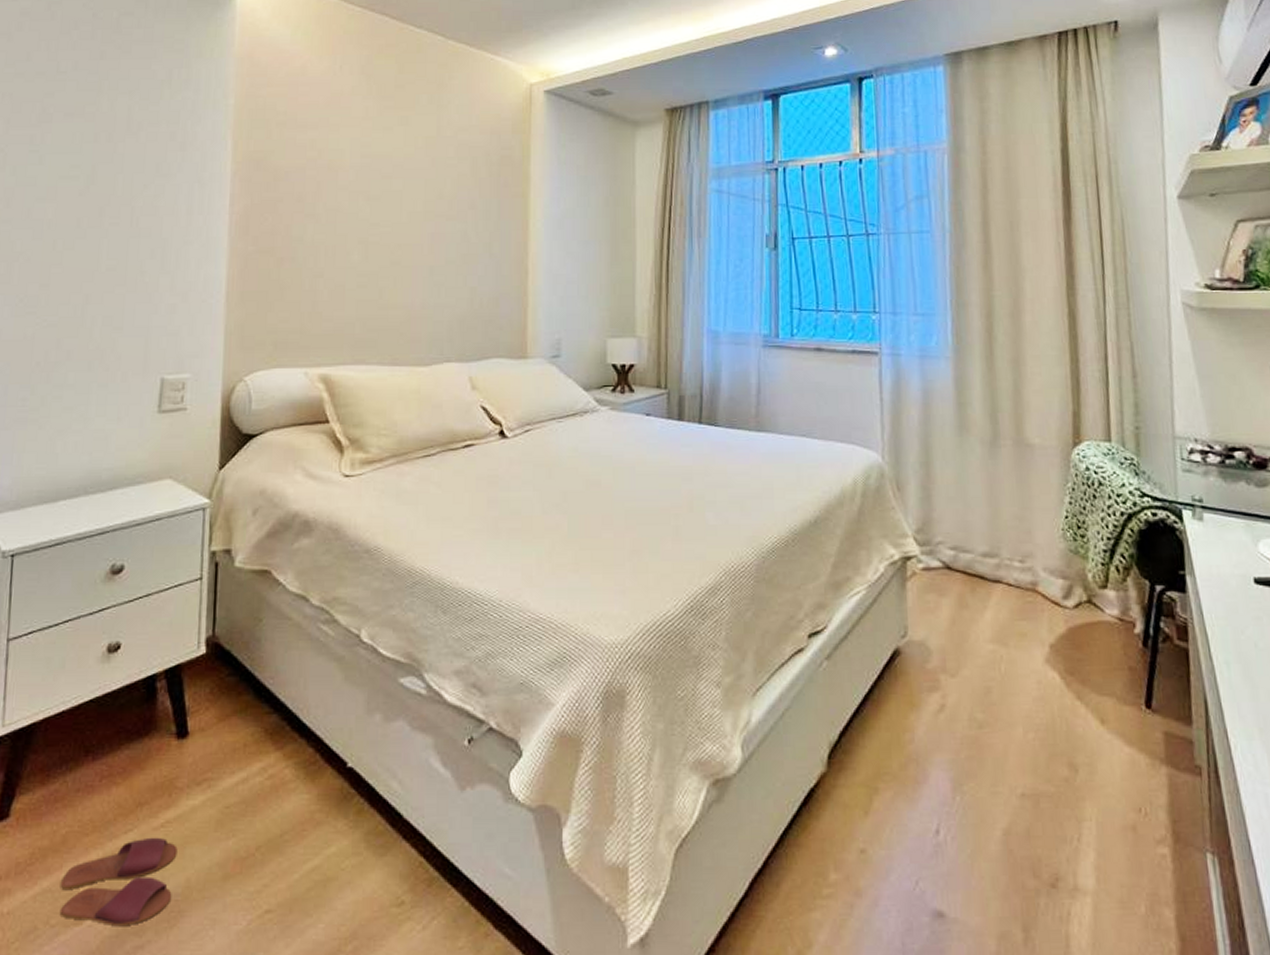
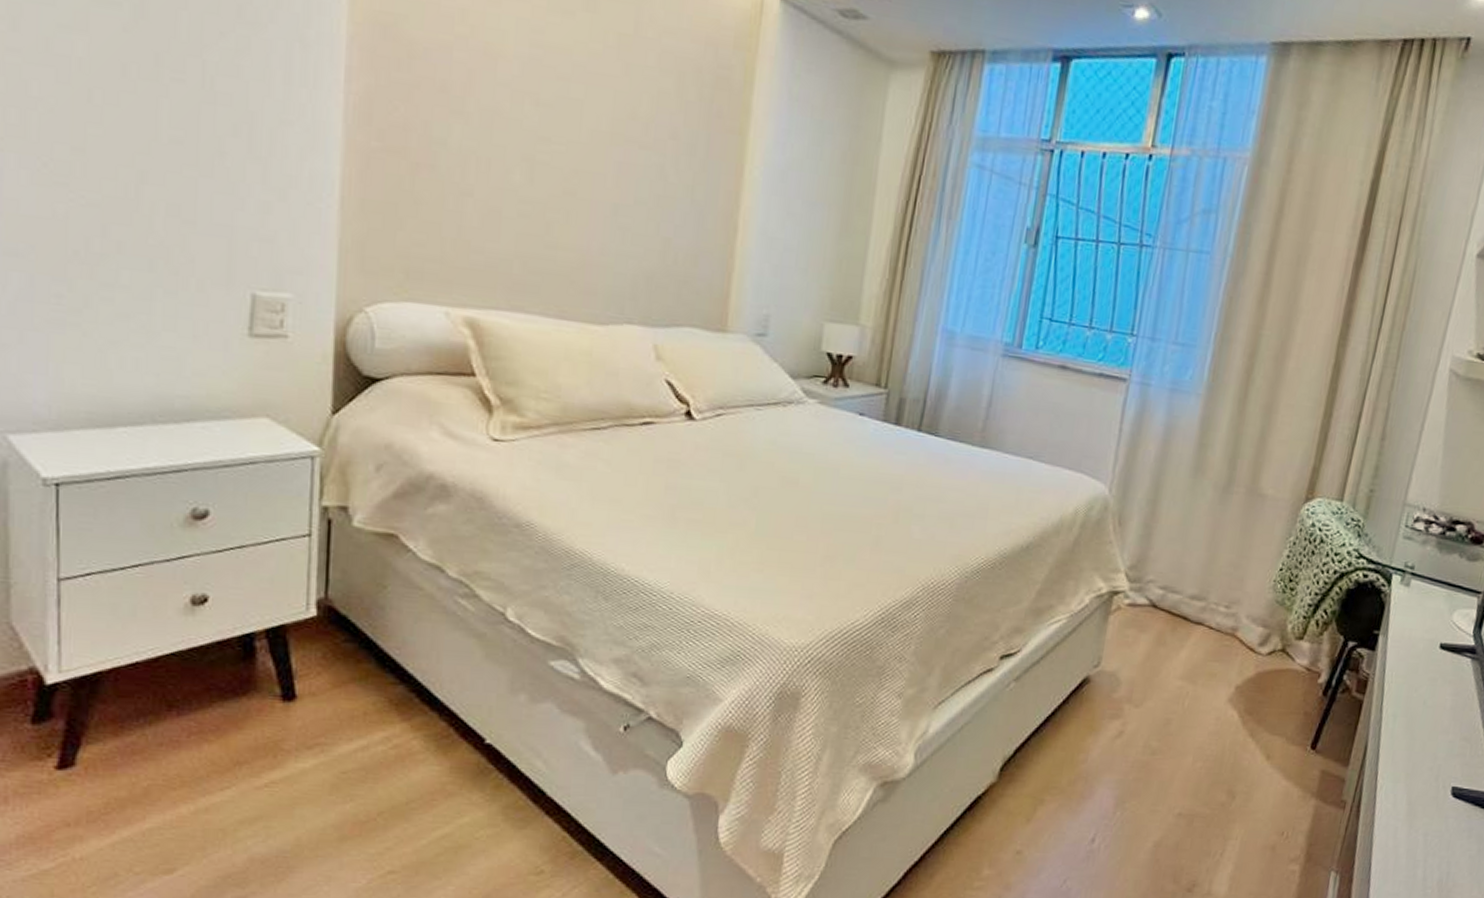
slippers: present [59,837,178,925] -> none [144,796,285,877]

